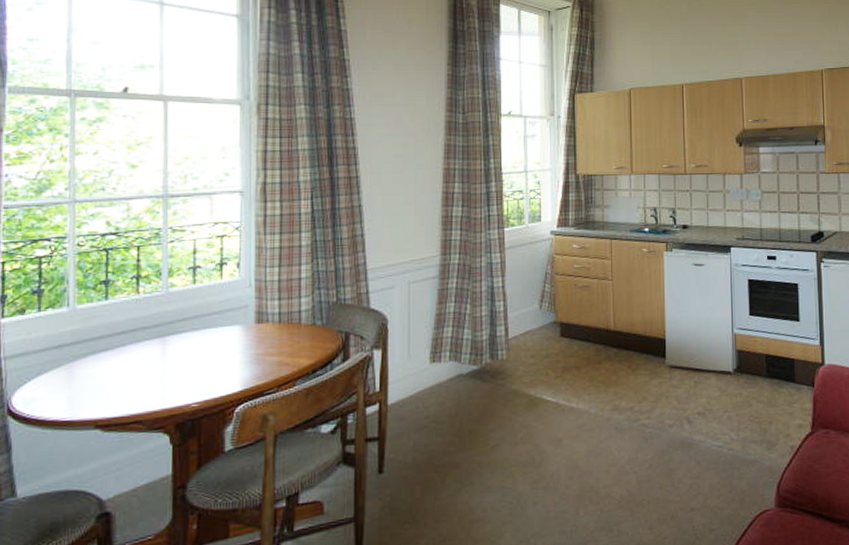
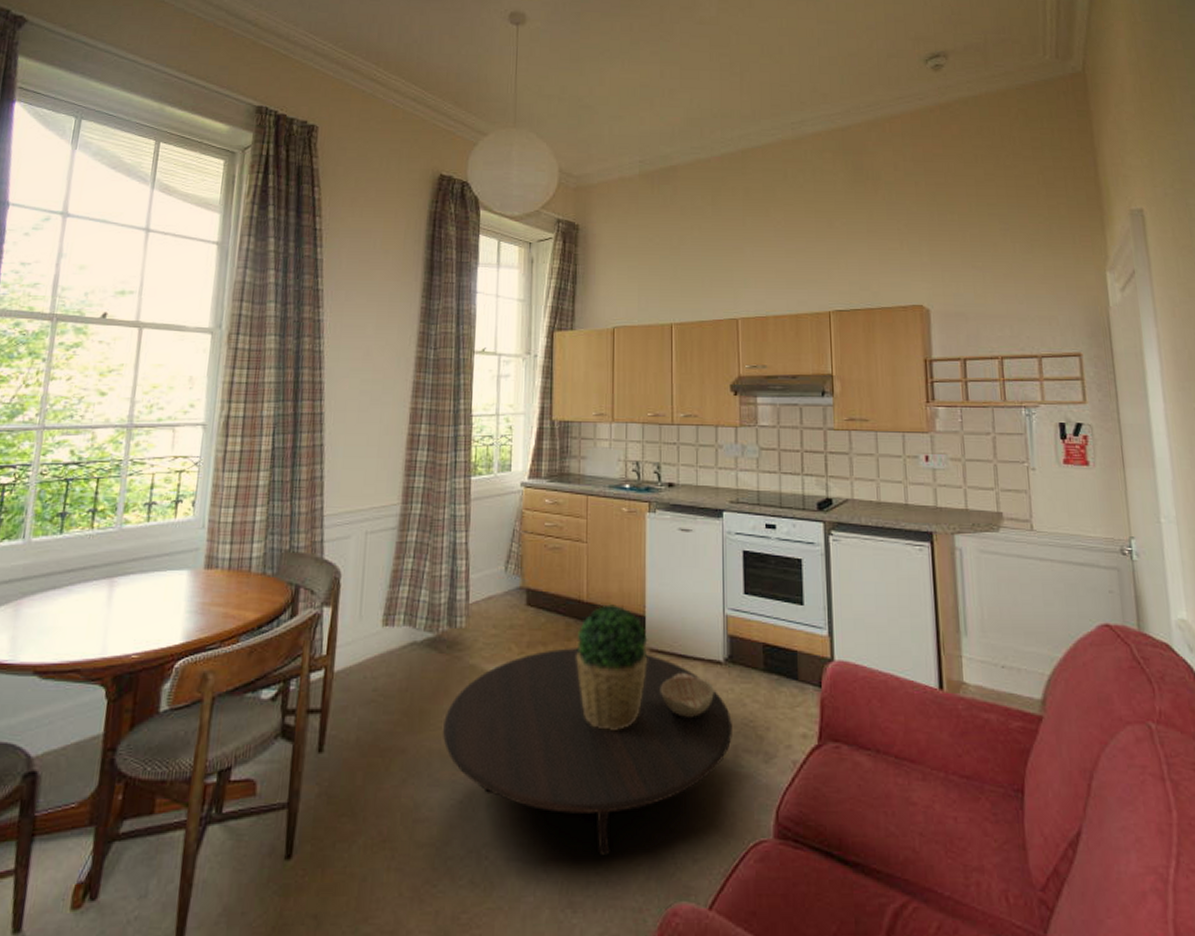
table: none [491,369,741,535] -> present [443,648,732,856]
potted plant: none [606,331,669,435] -> present [576,604,648,730]
decorative bowl: none [679,383,725,419] -> present [660,673,714,717]

